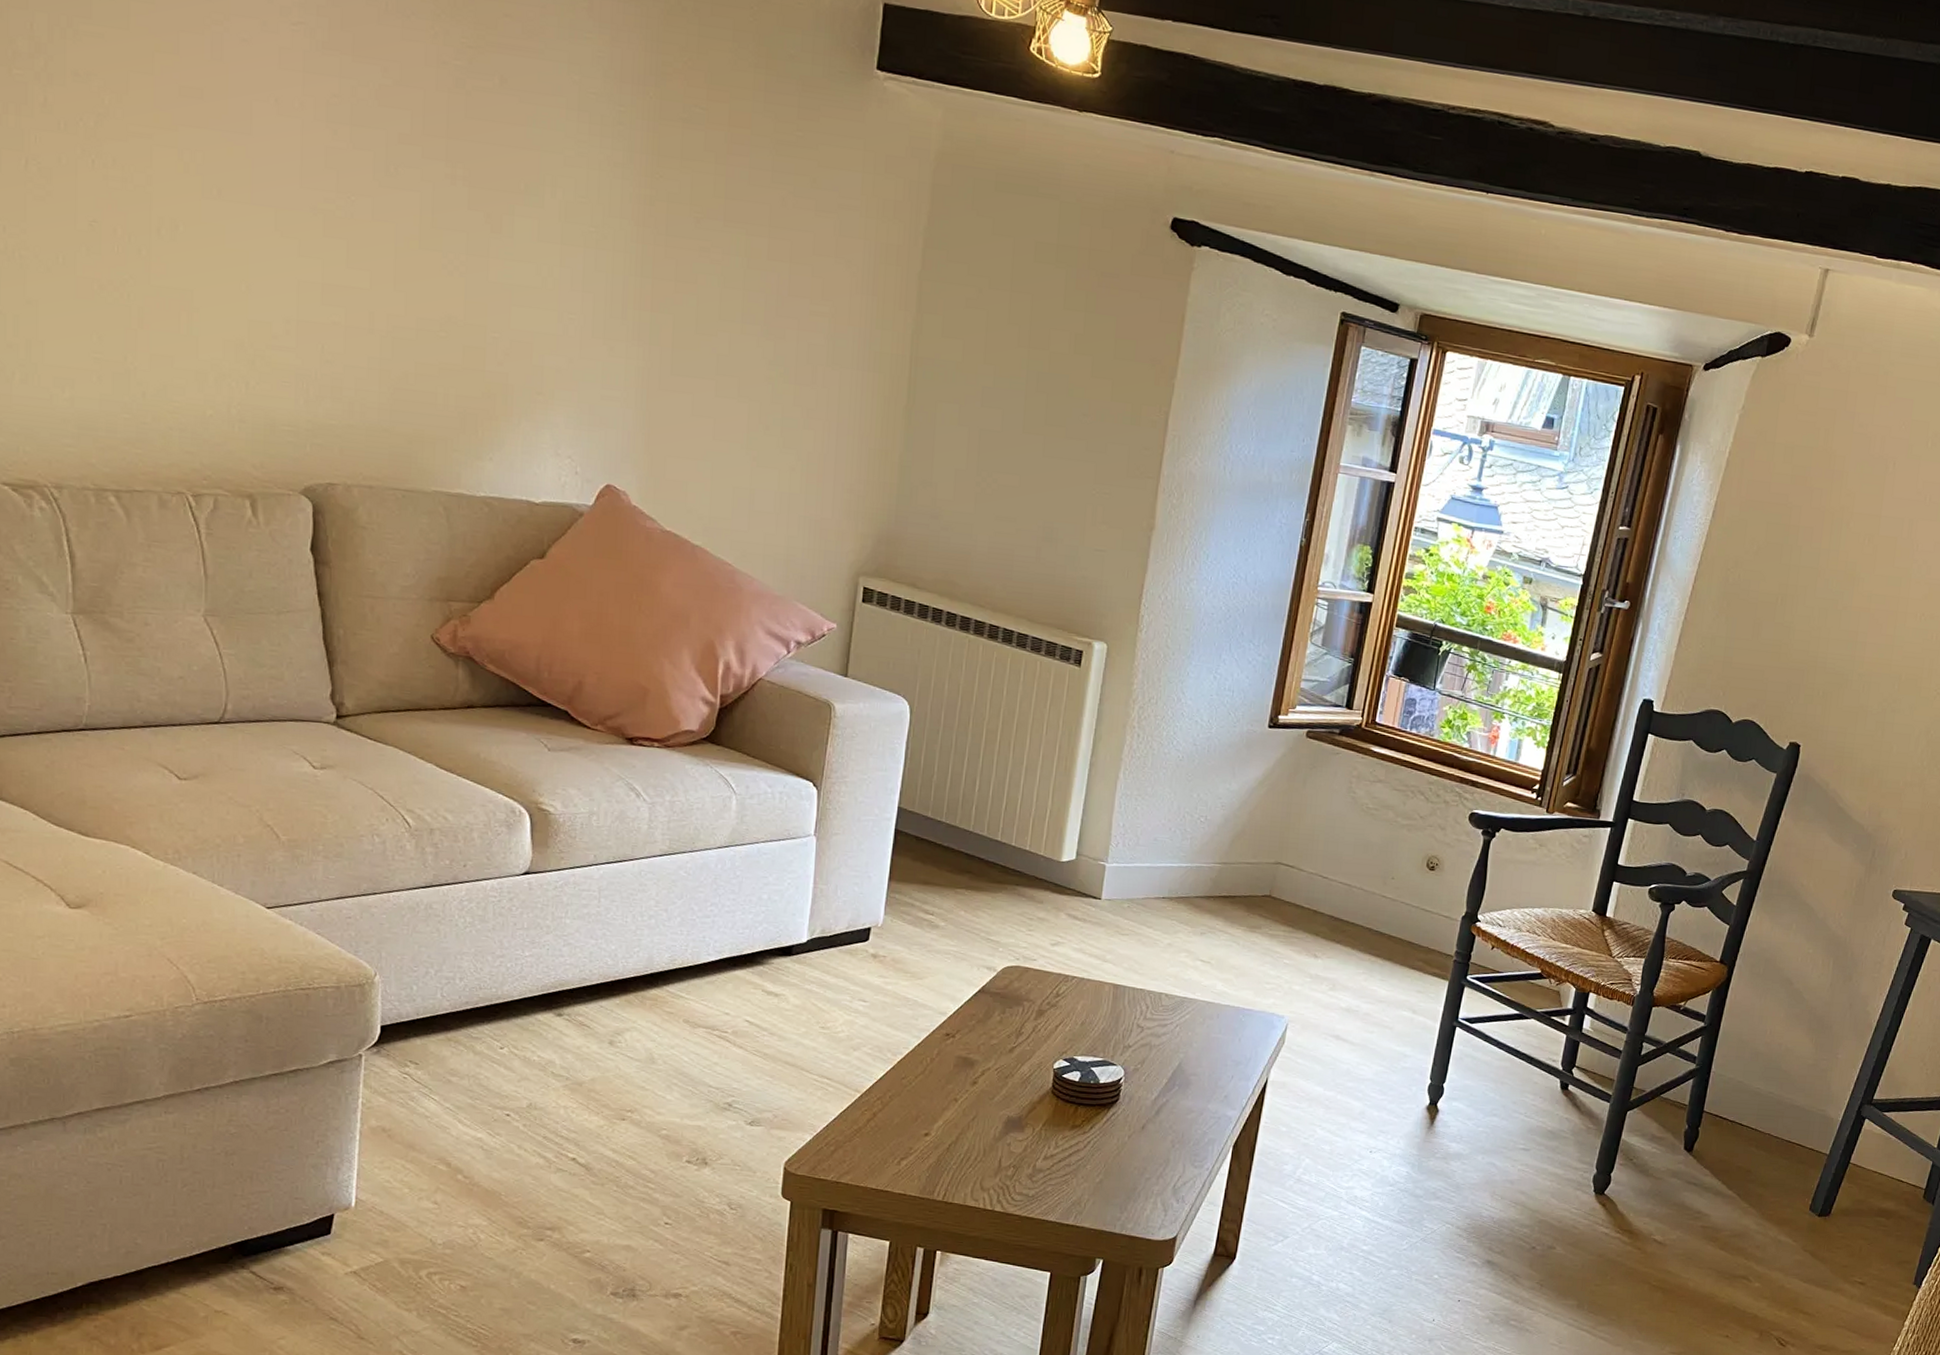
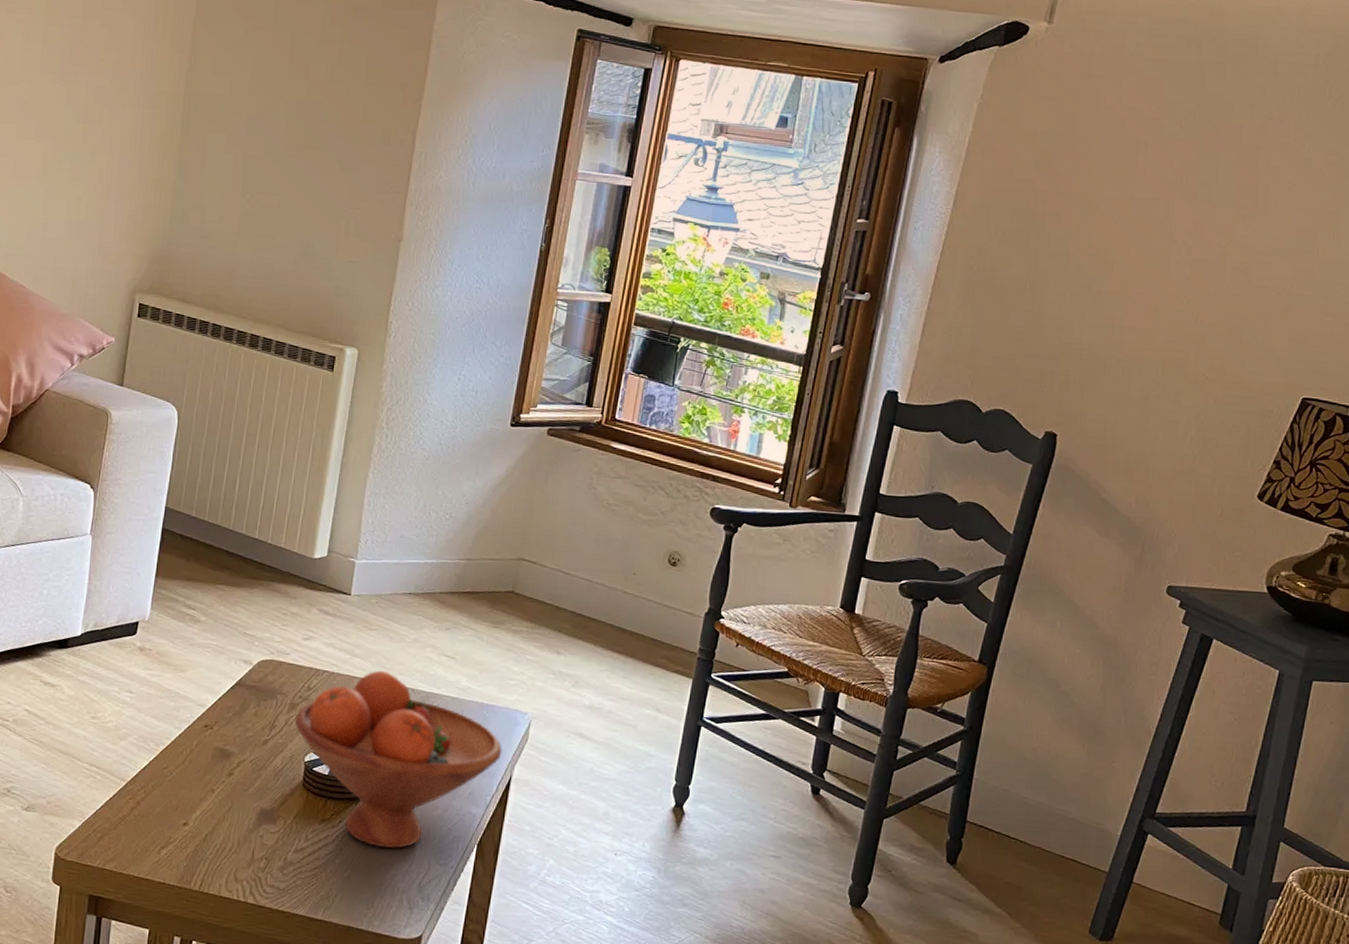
fruit bowl: none [1042,975,1259,1153] -> present [294,670,502,849]

